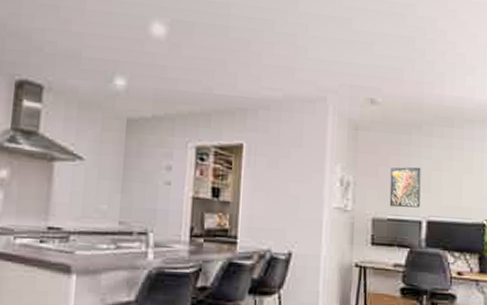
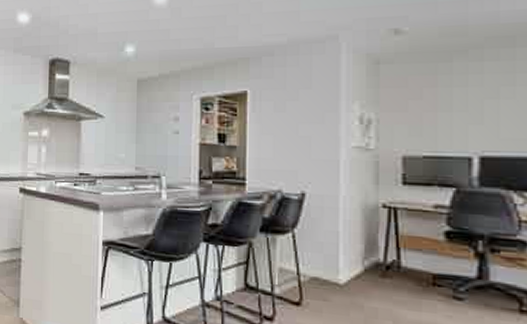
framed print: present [389,167,421,208] -> none [425,97,468,144]

